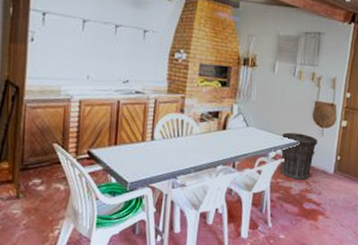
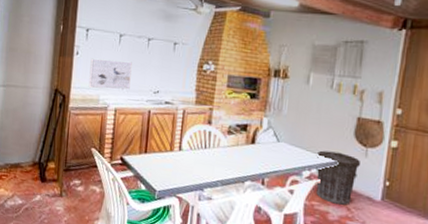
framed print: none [47,45,98,80] -> present [88,58,132,90]

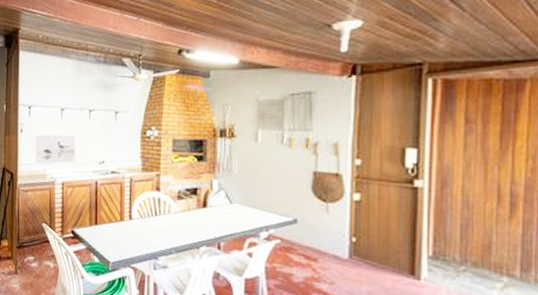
trash can: present [316,150,360,205] -> none [274,209,321,266]

